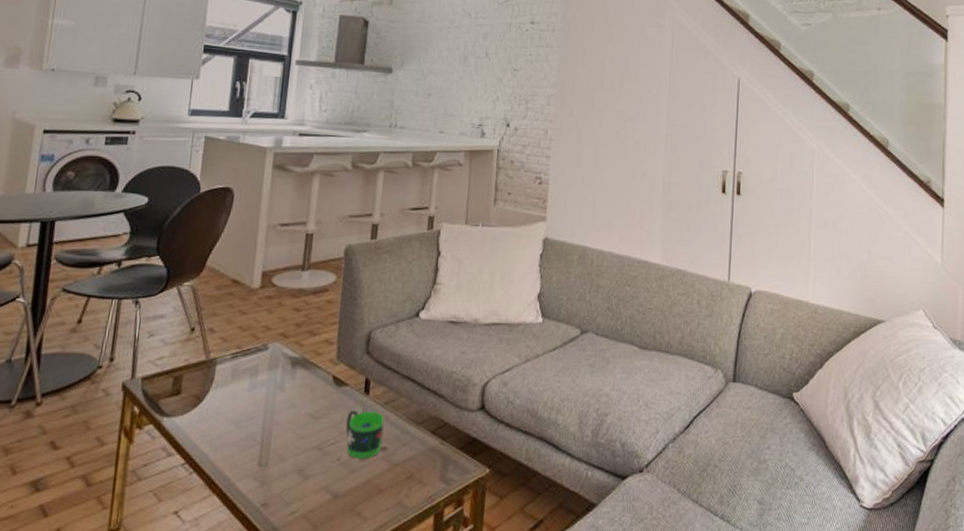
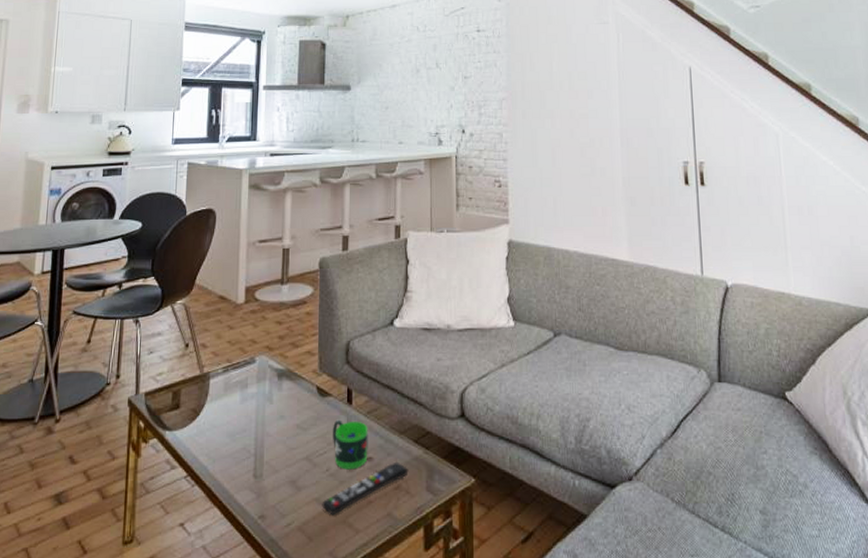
remote control: none [329,452,423,504] -> present [322,461,409,516]

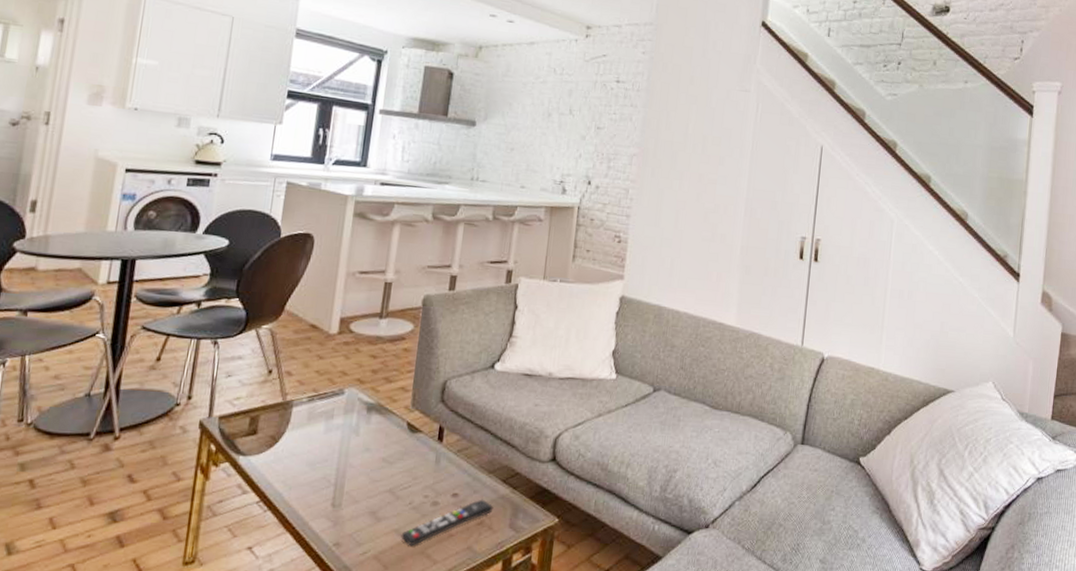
mug: present [332,419,368,470] -> none [419,455,457,504]

